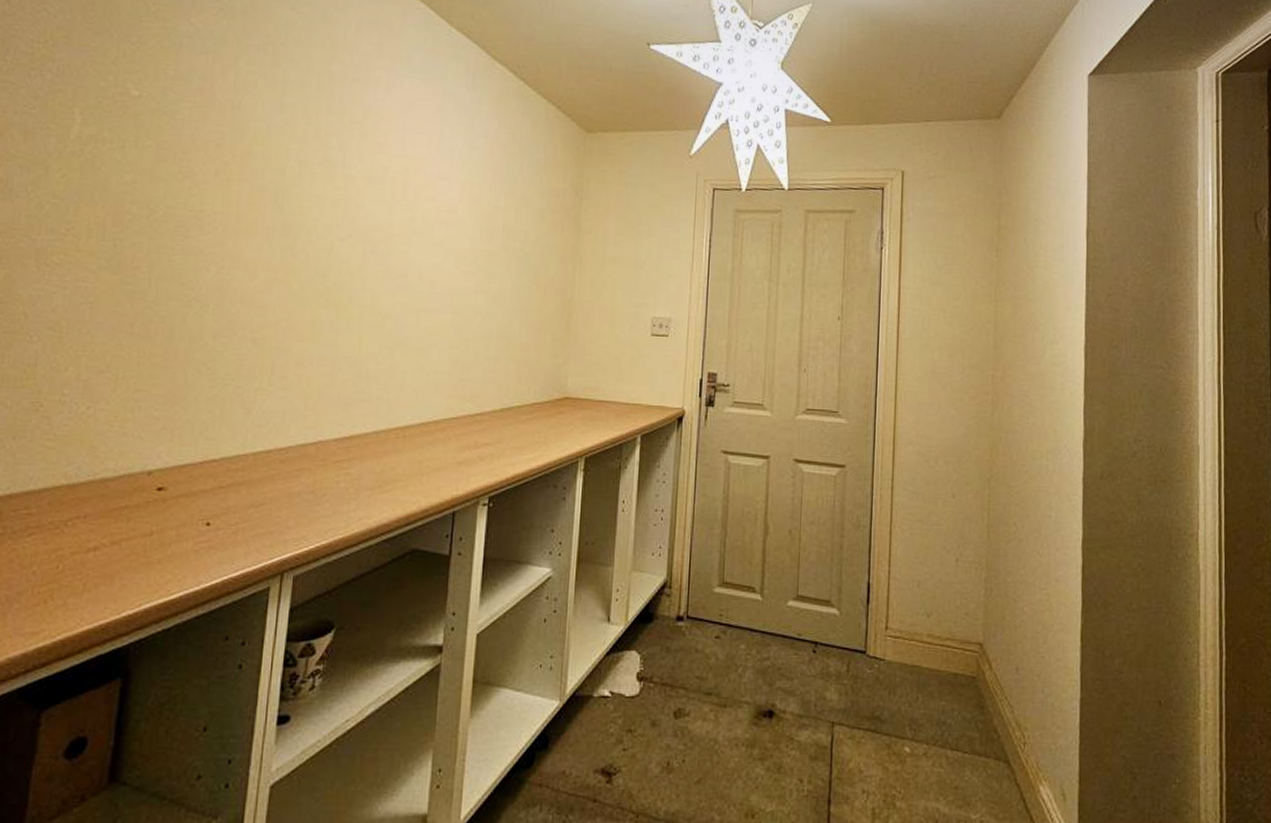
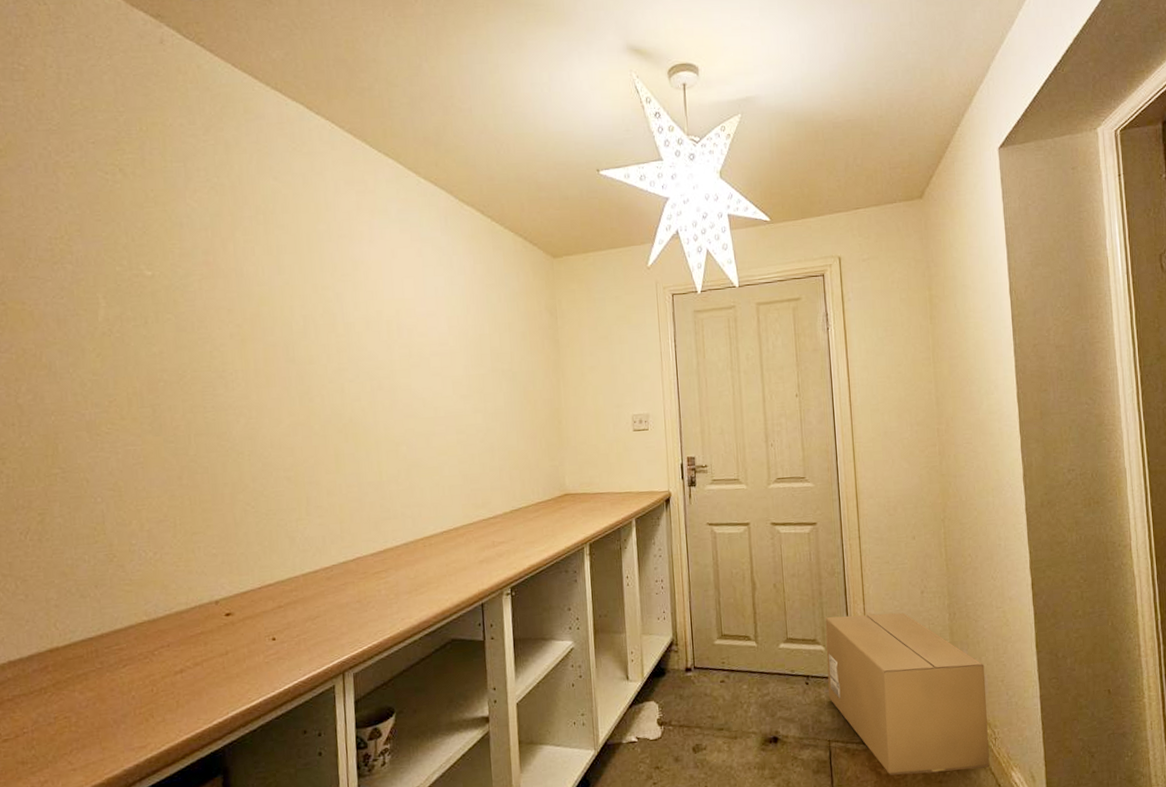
box: none [838,577,1020,777] -> present [825,612,990,775]

